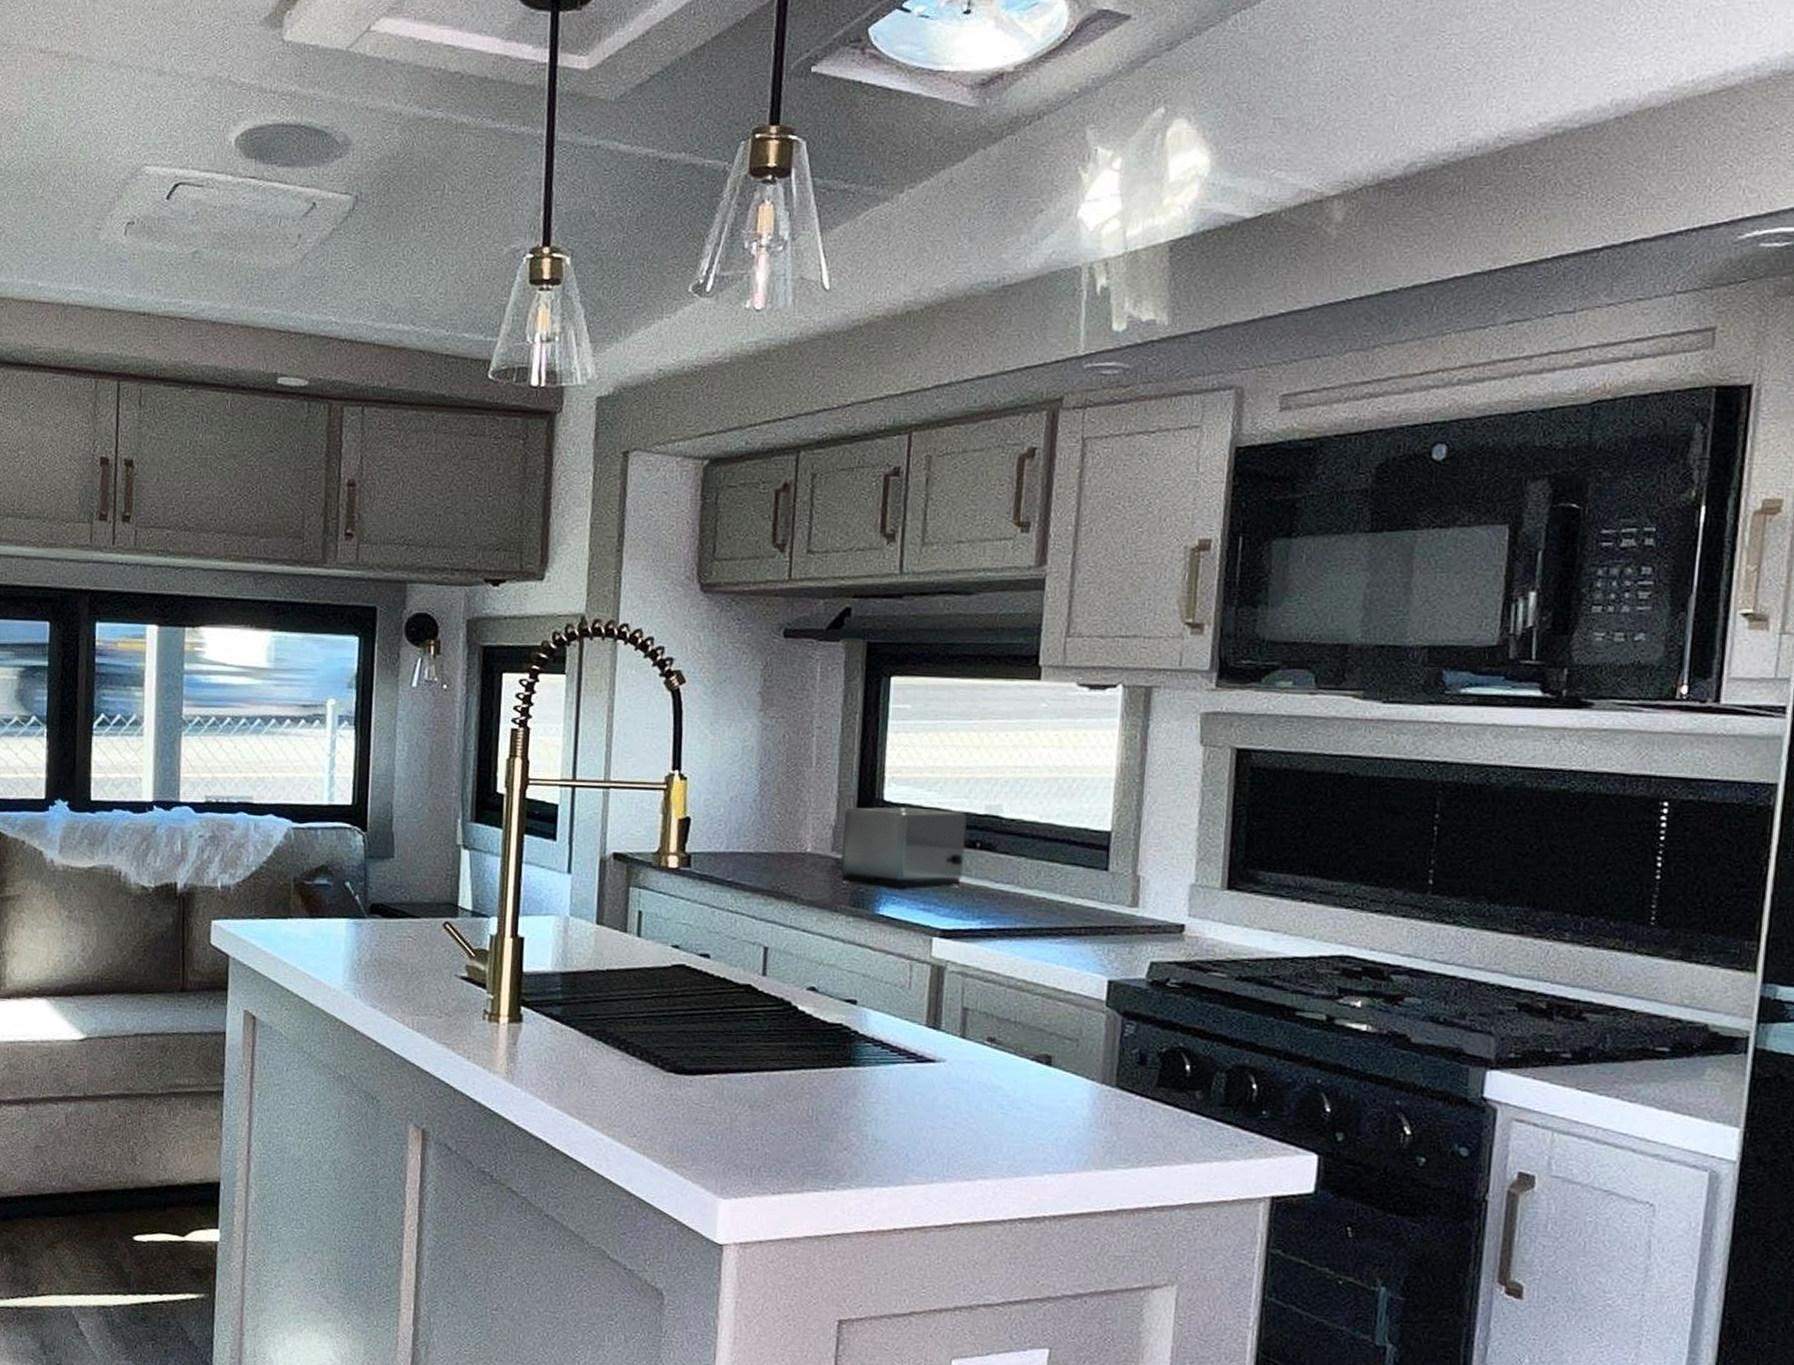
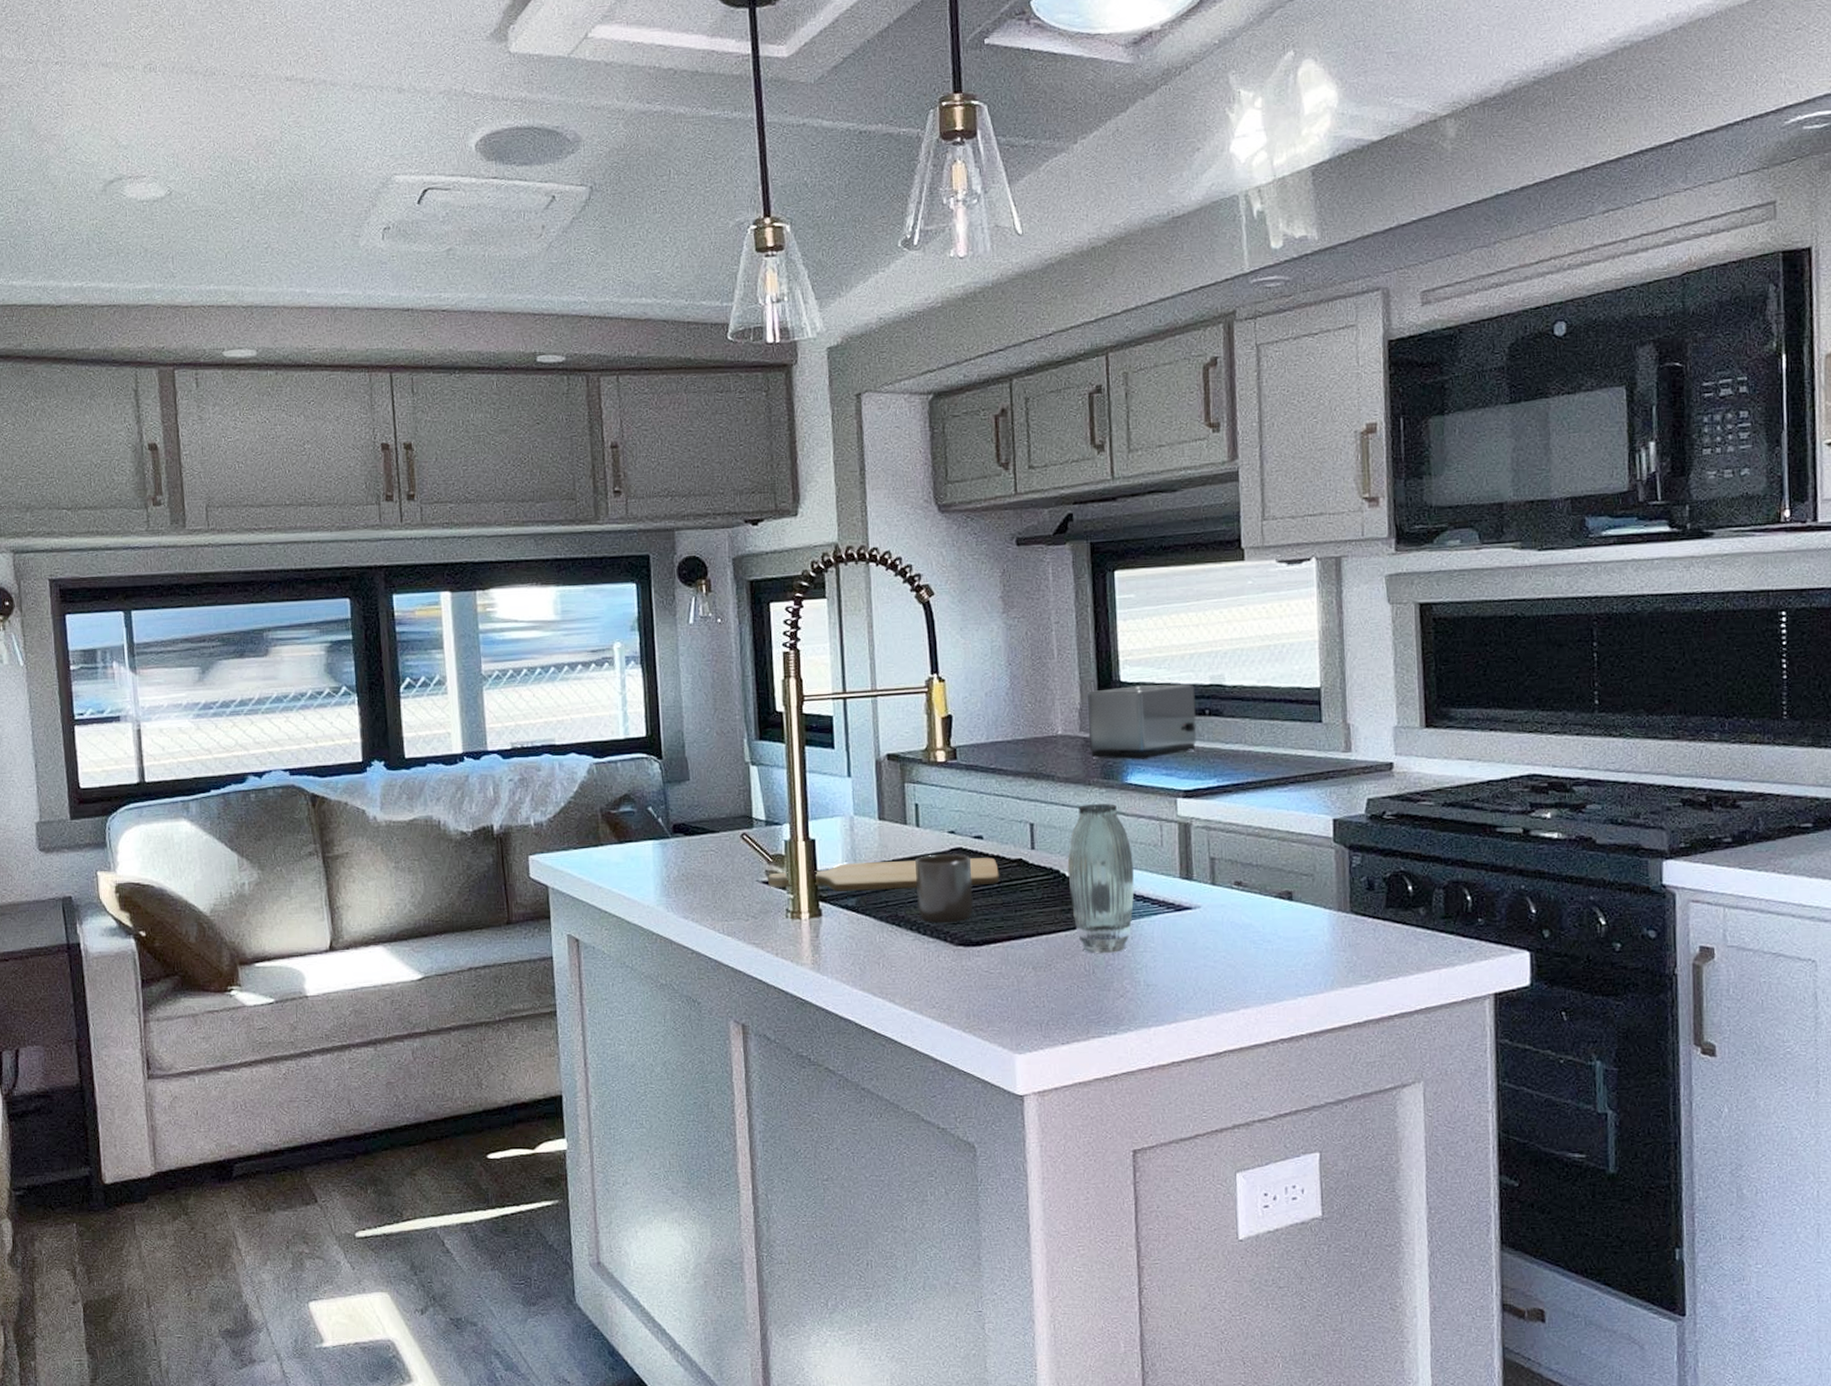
chopping board: none [467,967,724,1009] -> present [768,857,999,892]
mug: none [628,969,694,1047] -> present [915,853,974,924]
vase: none [799,932,875,1101] -> present [1067,803,1134,953]

